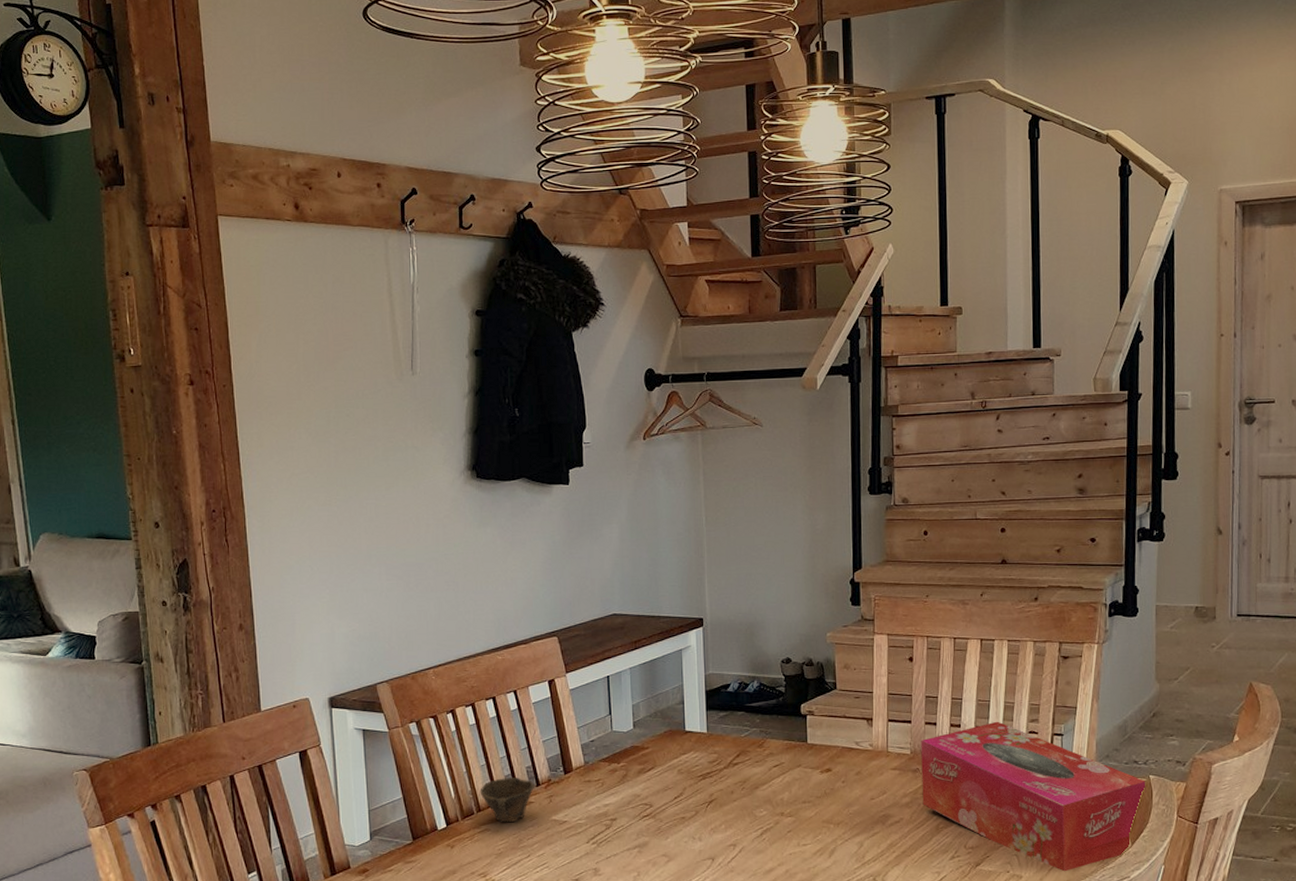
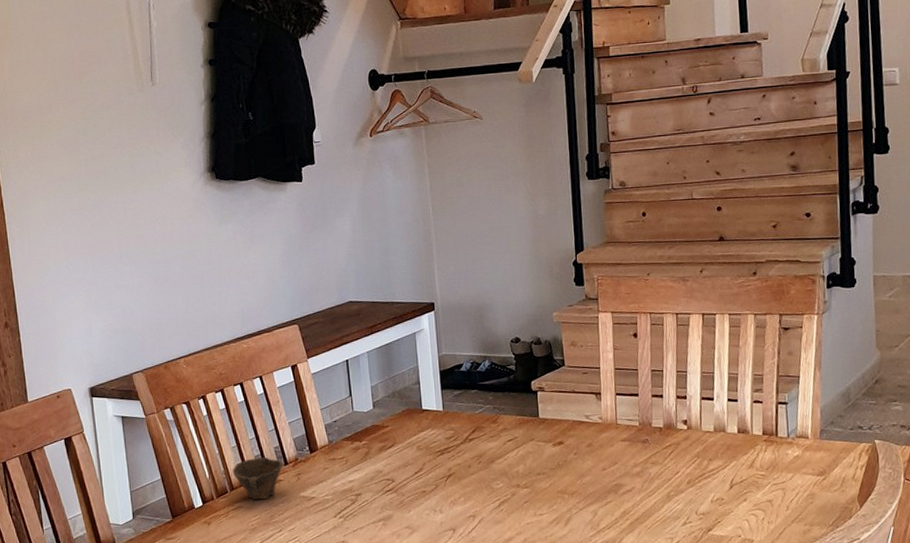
tissue box: present [921,721,1146,872] -> none [648,392,872,535]

